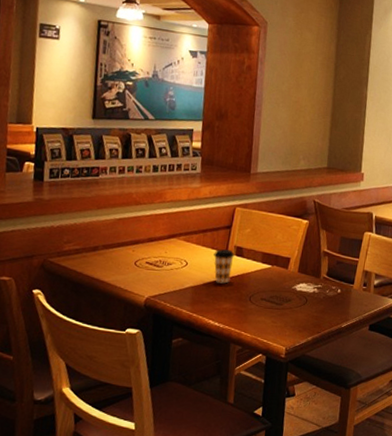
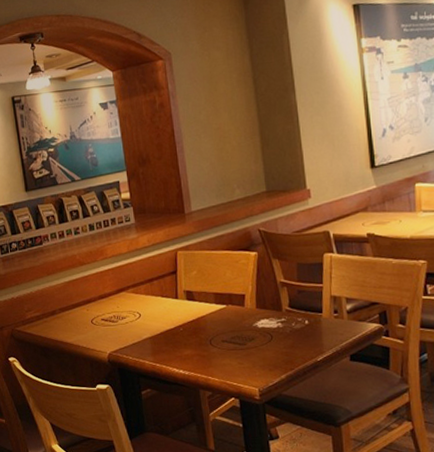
coffee cup: present [213,249,235,284] -> none [164,295,186,331]

